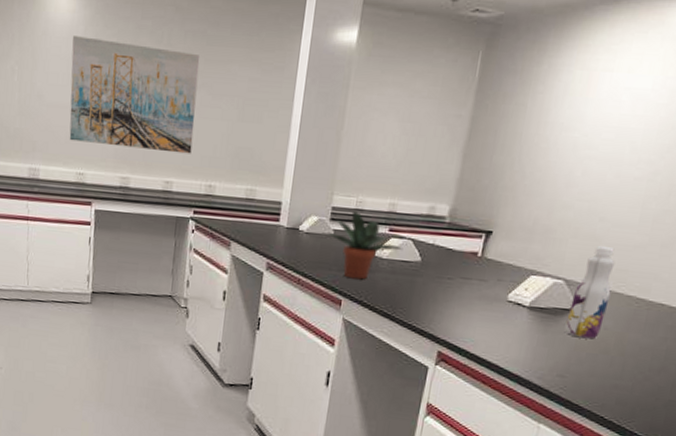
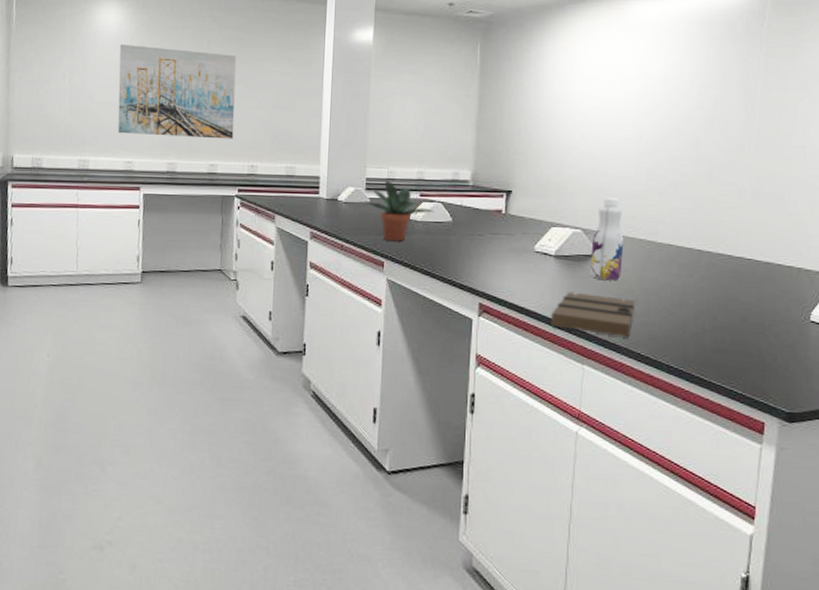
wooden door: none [512,346,610,399] -> present [551,291,636,337]

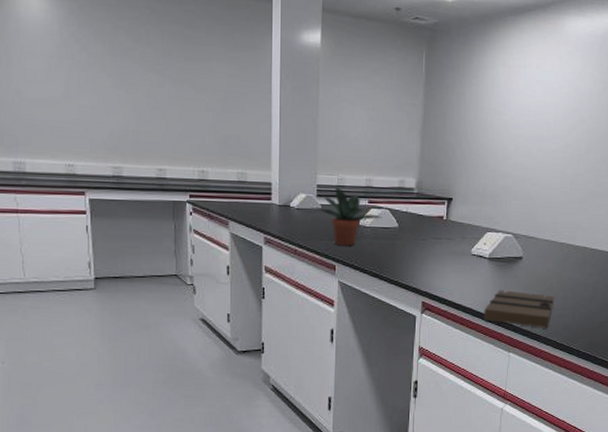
wall art: present [117,44,237,139] -> none [47,34,181,143]
beverage bottle: present [590,198,624,281] -> none [518,205,548,280]

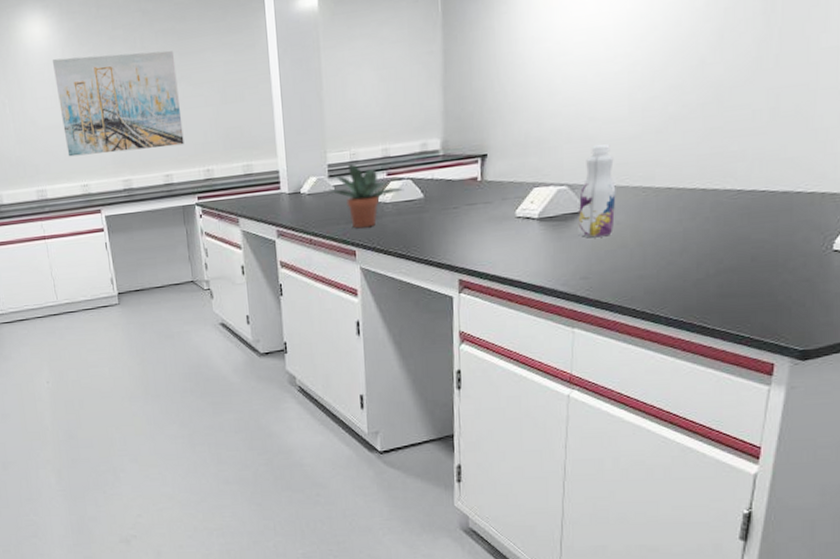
wall art: none [47,34,181,143] -> present [52,50,184,157]
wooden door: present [484,290,555,328] -> none [537,253,630,295]
beverage bottle: none [518,205,548,280] -> present [578,144,616,238]

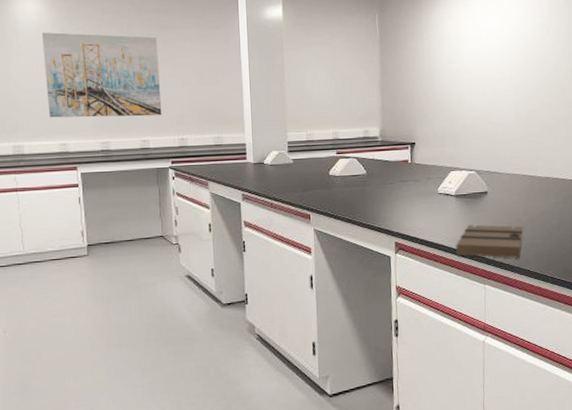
potted plant: present [329,164,404,228] -> none [288,143,351,196]
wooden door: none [537,253,630,295] -> present [456,224,524,258]
beverage bottle: present [578,144,616,238] -> none [484,142,511,213]

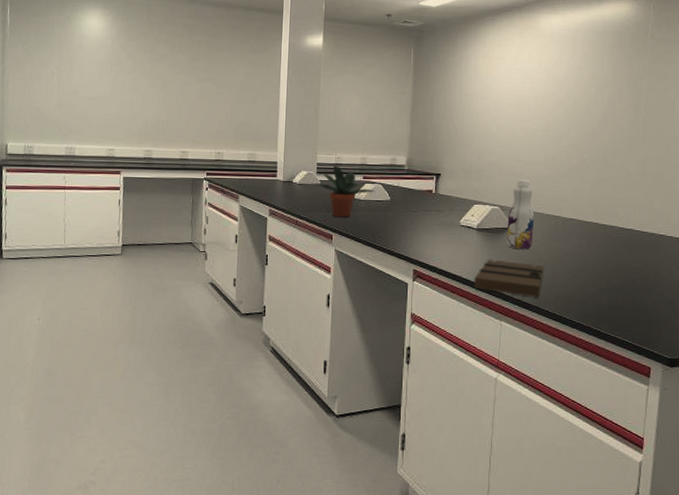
wall art: present [41,32,162,118] -> none [100,47,205,130]
potted plant: none [288,143,351,196] -> present [316,166,376,218]
beverage bottle: none [484,142,511,213] -> present [506,180,534,250]

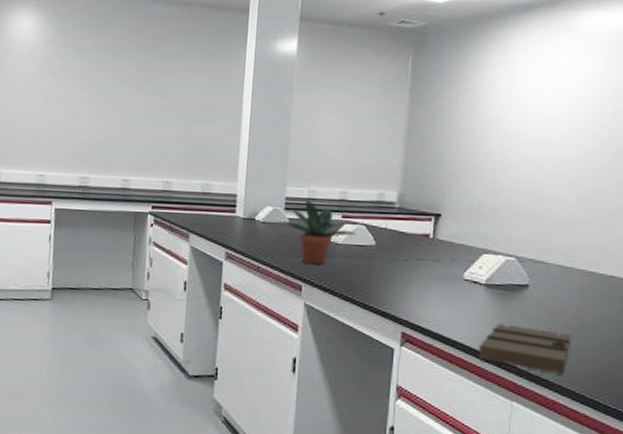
beverage bottle: present [506,180,534,250] -> none [523,224,562,314]

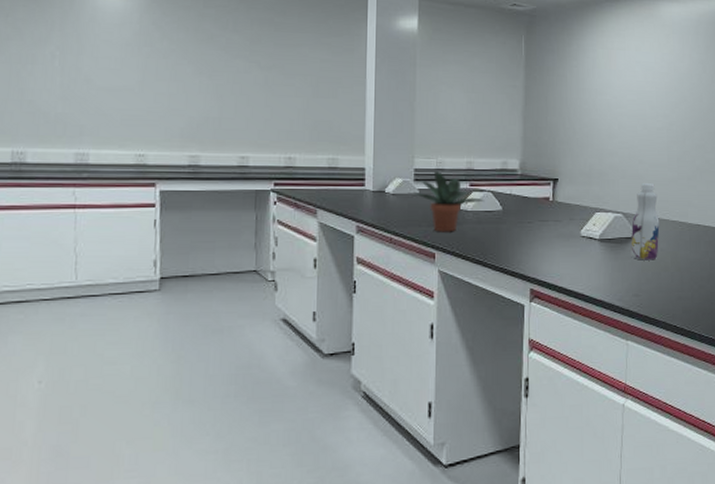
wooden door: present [479,323,572,373] -> none [598,273,671,311]
beverage bottle: none [523,224,562,314] -> present [631,183,660,261]

